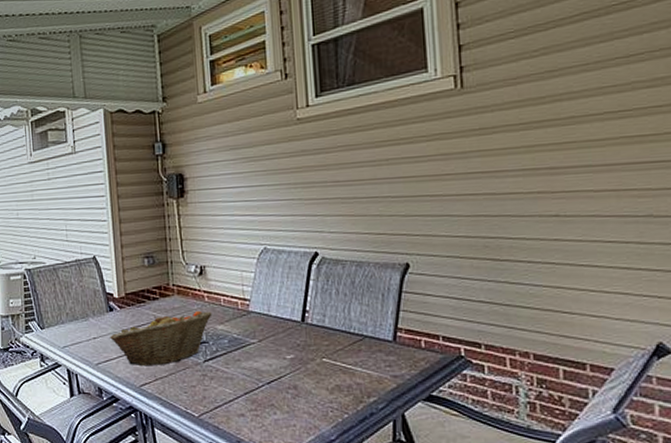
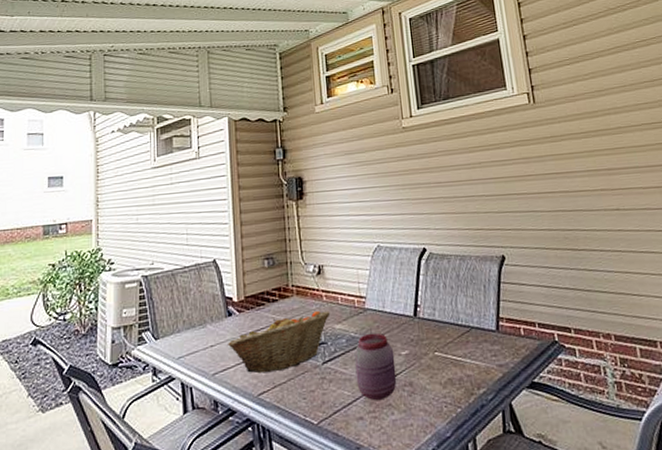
jar: none [236,335,281,399] -> present [354,333,397,400]

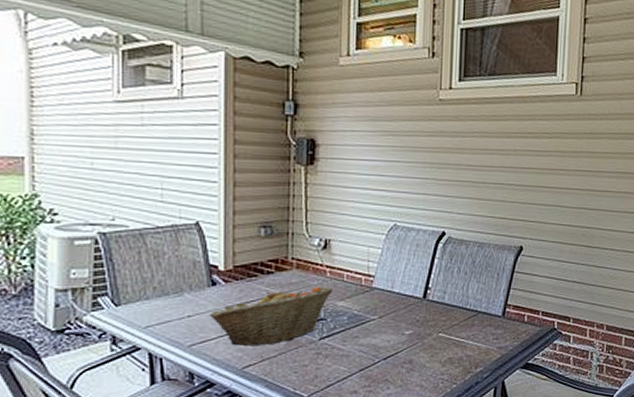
jar: present [354,333,397,400] -> none [354,312,398,376]

